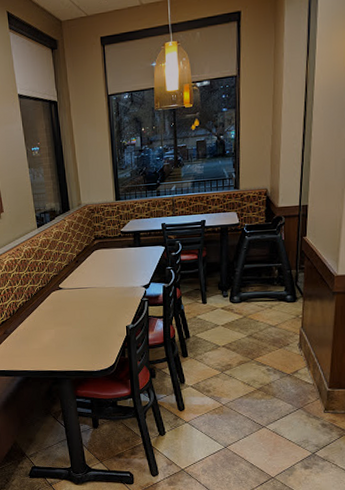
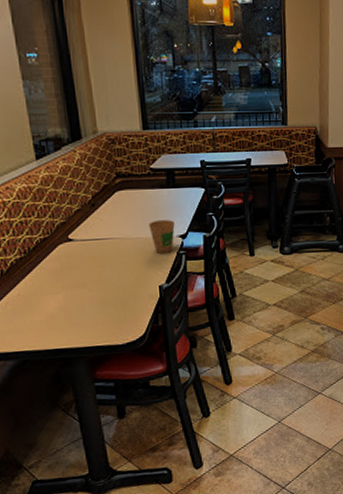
paper cup: none [119,273,140,300] -> present [148,220,175,253]

